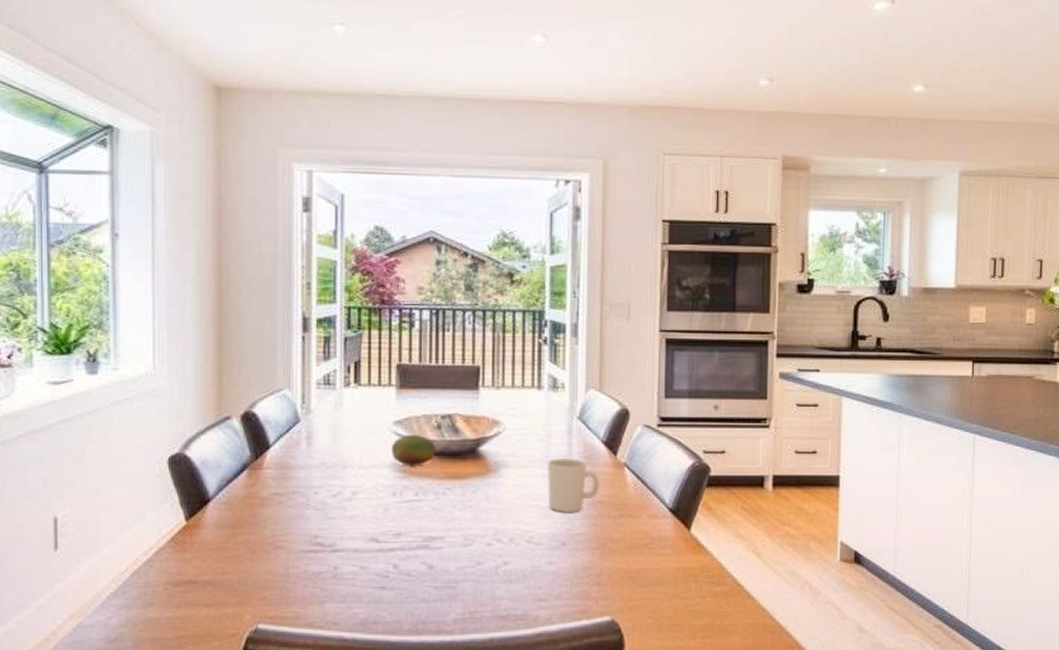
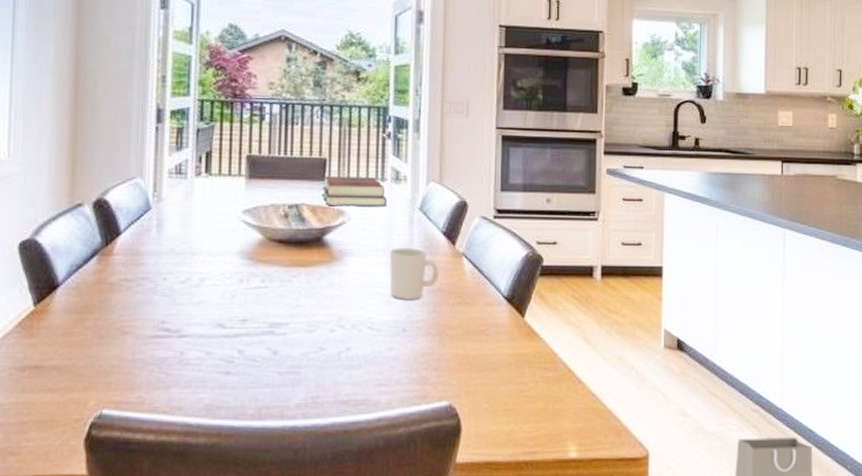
fruit: present [392,434,436,465] -> none [240,222,283,253]
books: none [476,385,544,417] -> present [322,176,387,207]

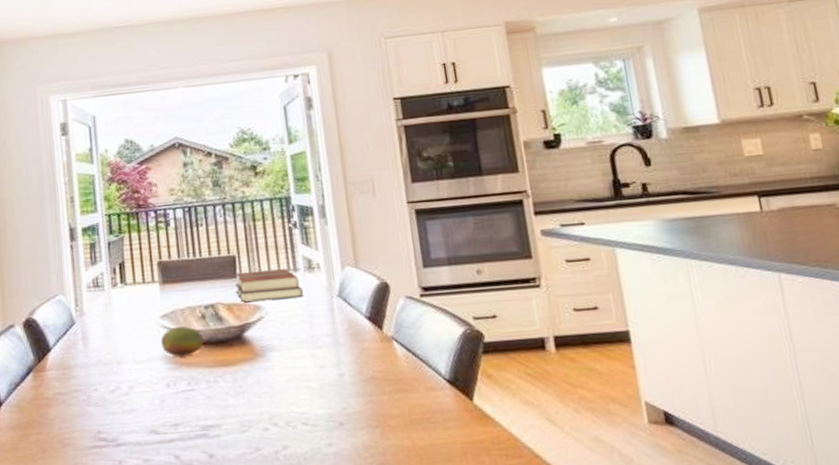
fruit: none [240,222,283,253] -> present [161,325,204,357]
mug: present [389,248,439,301] -> none [314,336,370,392]

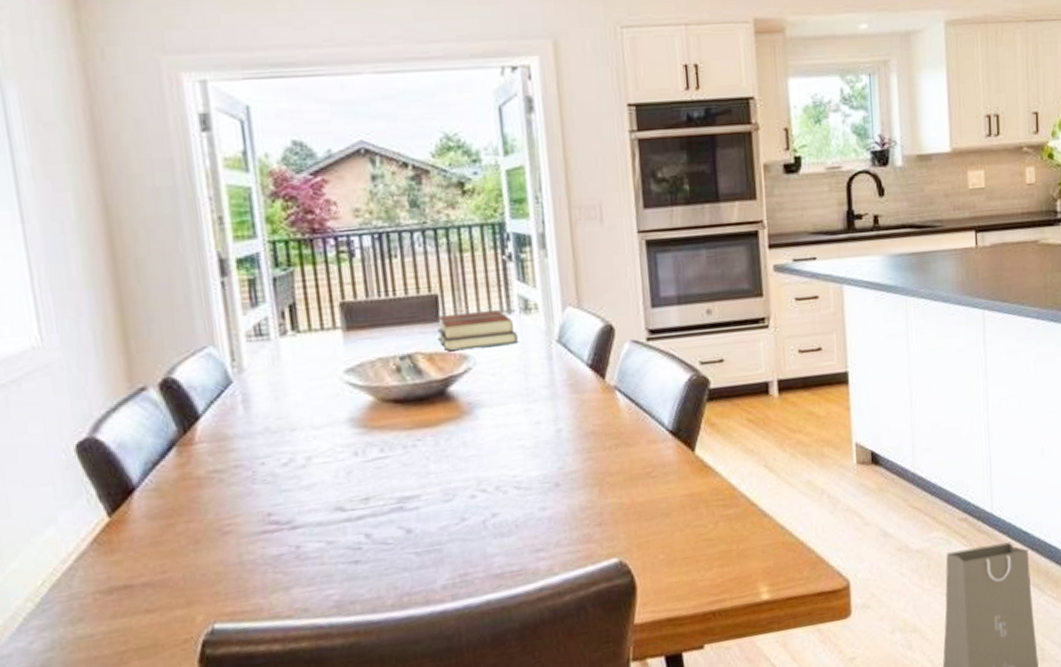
fruit: present [161,325,204,357] -> none [345,381,399,419]

